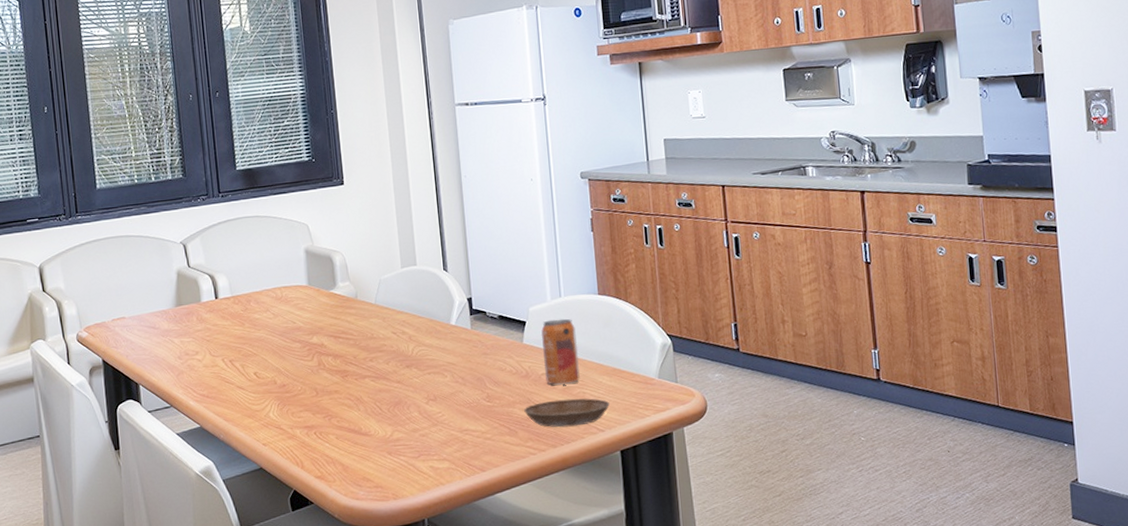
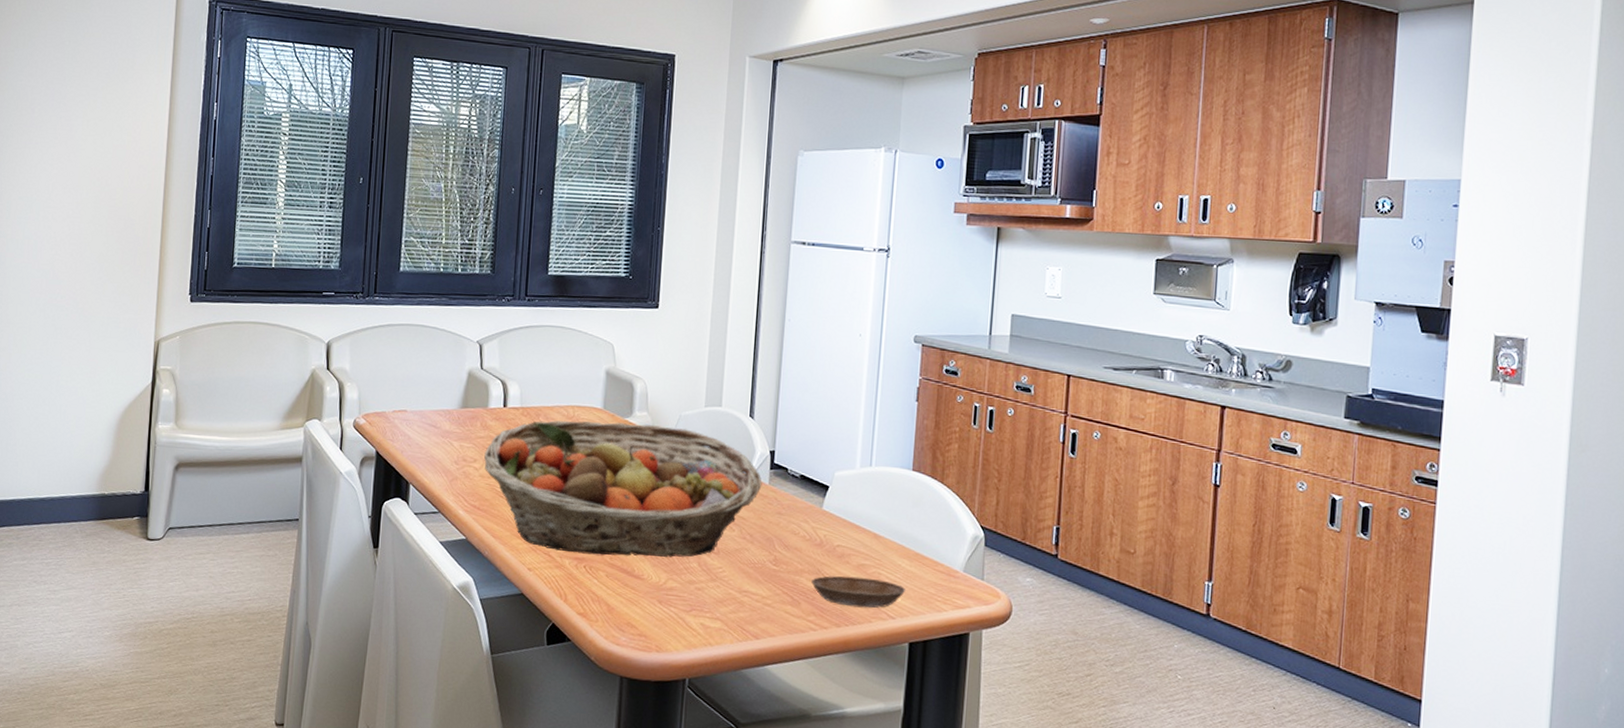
fruit basket: none [205,291,465,423] -> present [484,420,762,557]
beverage can: present [541,318,580,385] -> none [840,488,882,562]

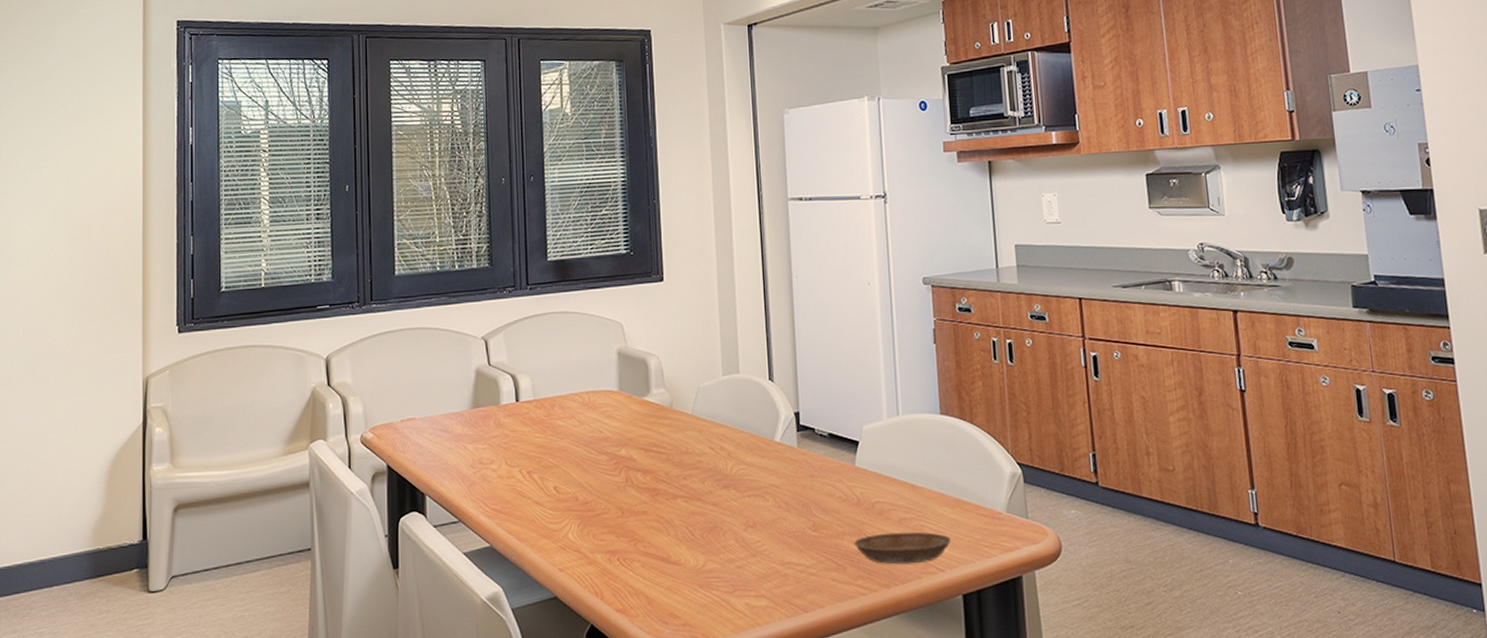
fruit basket: present [484,420,762,557] -> none [501,400,791,546]

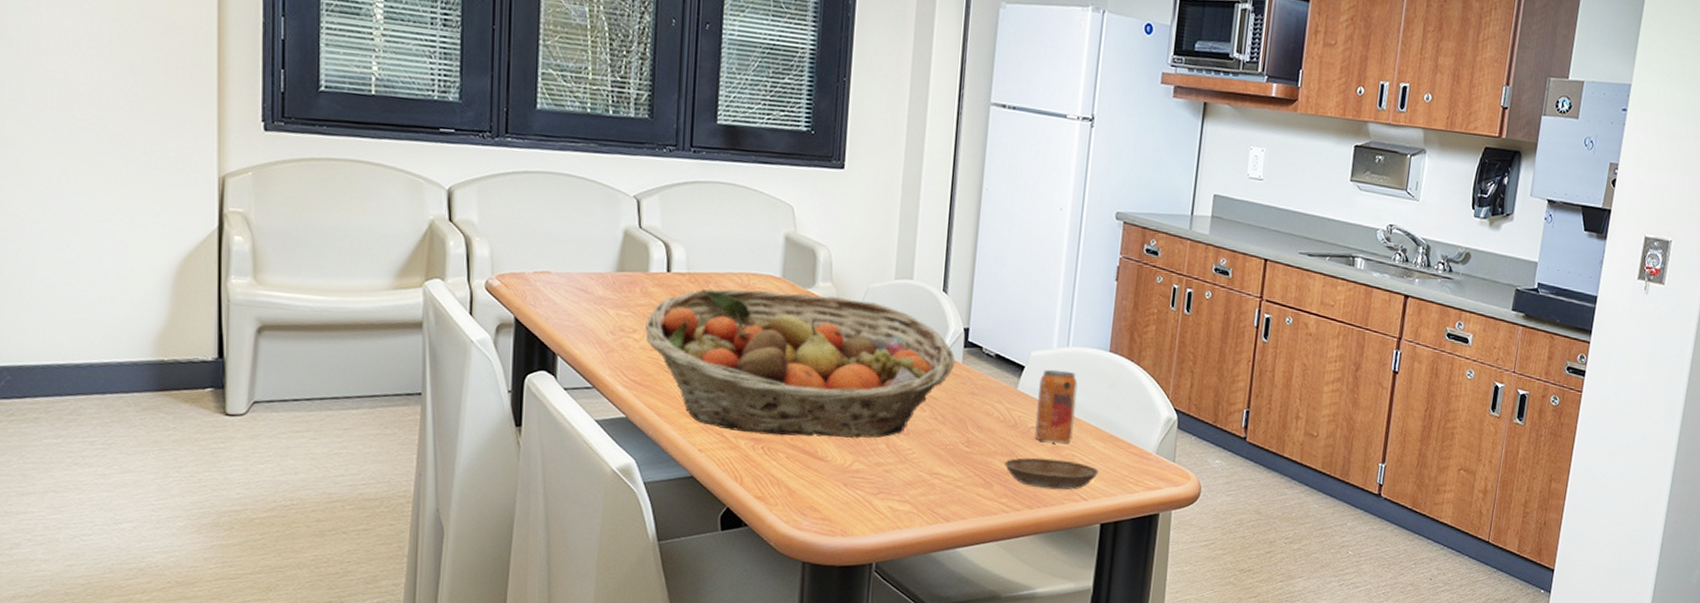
fruit basket: none [501,400,791,546] -> present [645,289,956,438]
beverage can: none [875,440,919,516] -> present [1034,369,1078,444]

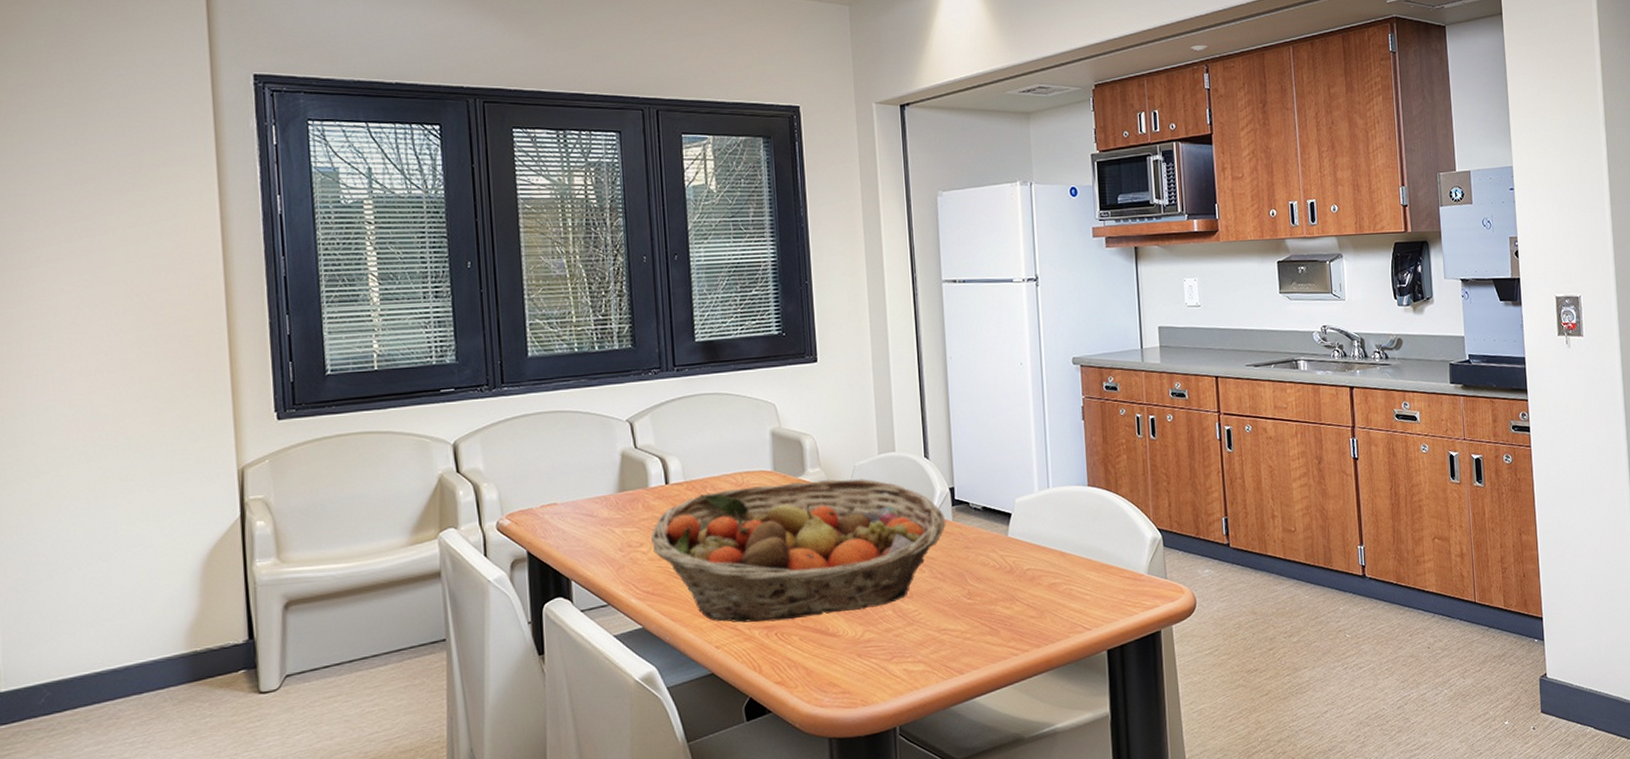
saucer: present [1004,457,1100,490] -> none [1007,595,1098,626]
beverage can: present [1034,369,1078,444] -> none [1027,511,1067,581]

